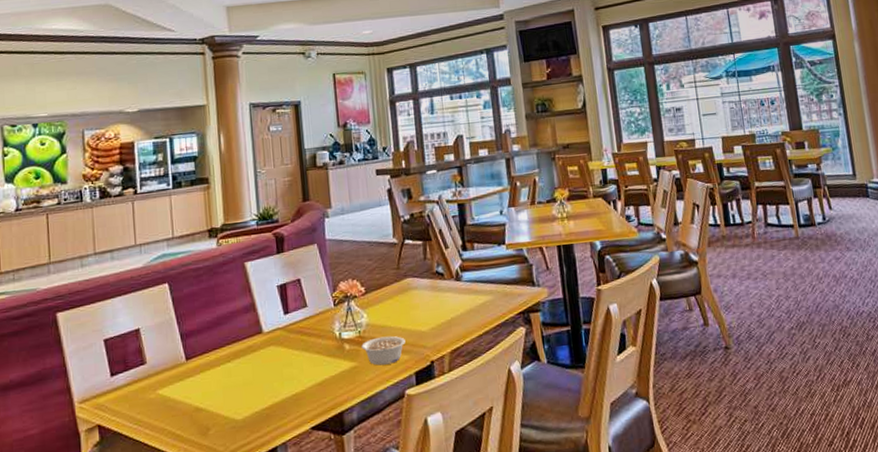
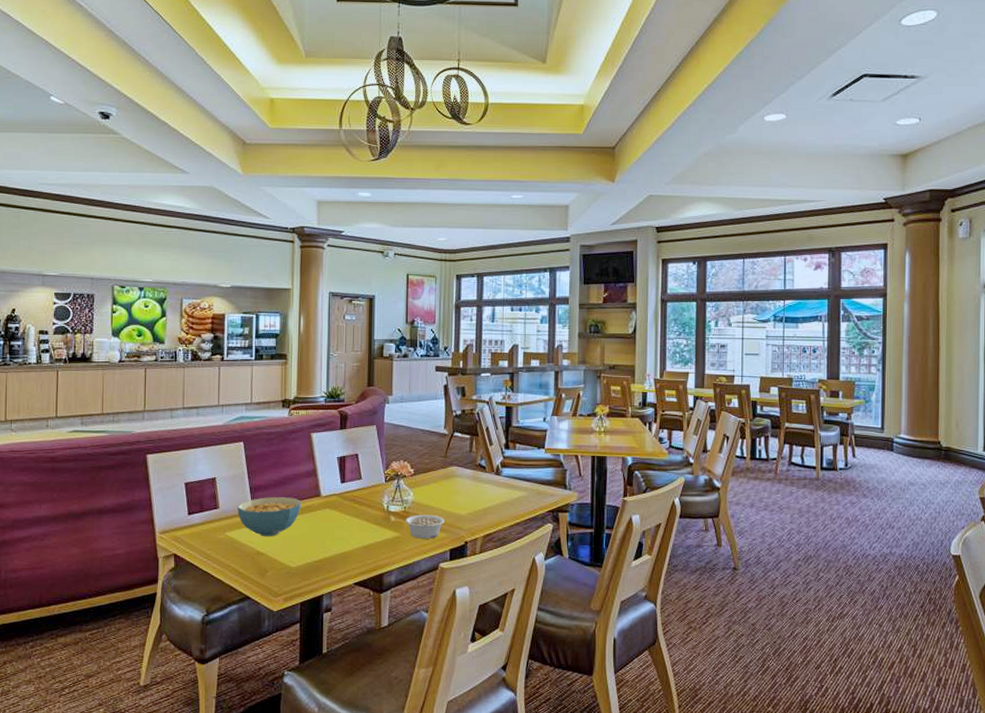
cereal bowl: none [168,339,242,390] -> present [237,497,302,537]

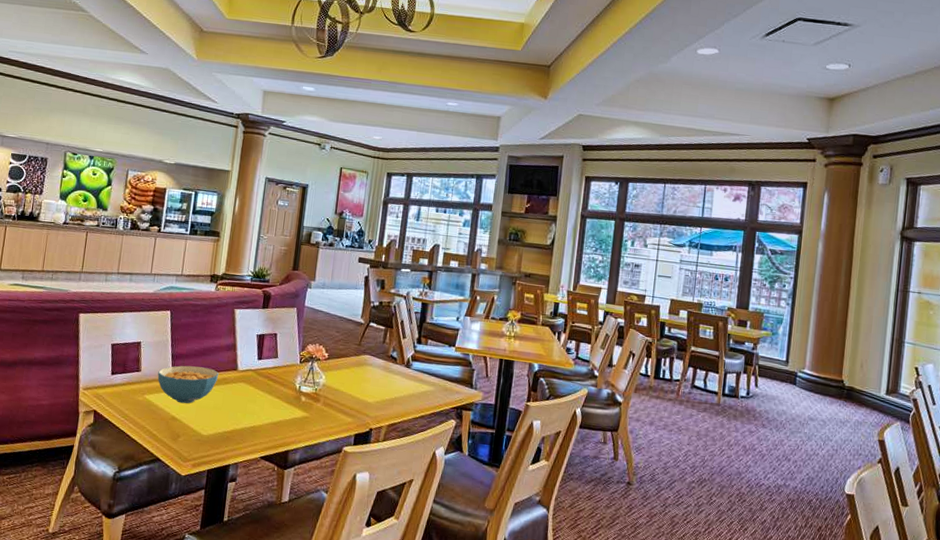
legume: present [405,514,444,539] -> none [315,397,353,423]

